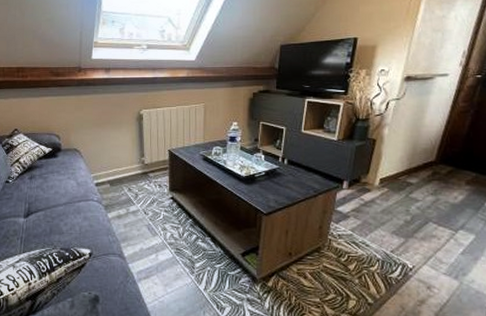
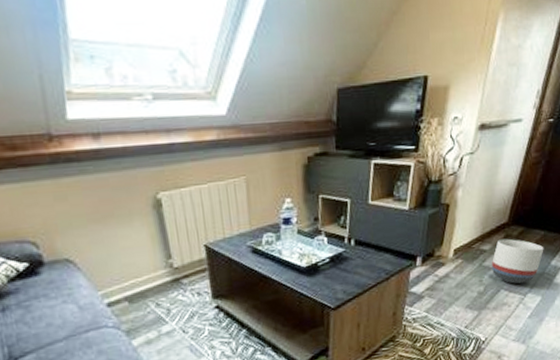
planter: none [419,175,476,219] -> present [492,238,544,284]

